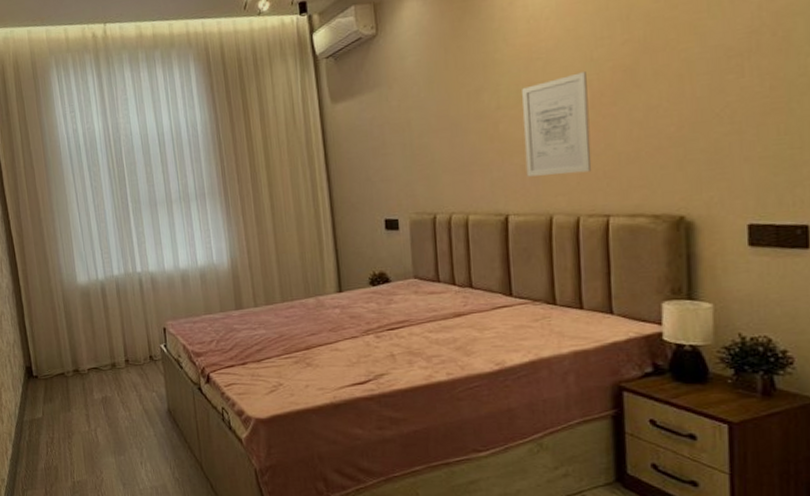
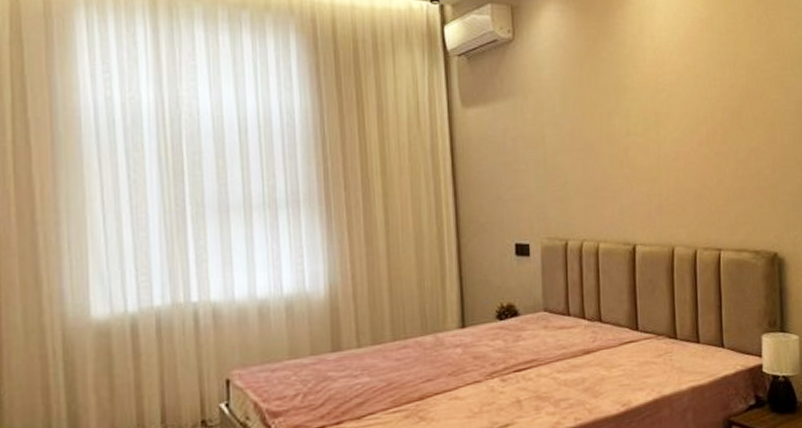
wall art: present [522,72,592,177] -> none [649,109,707,207]

